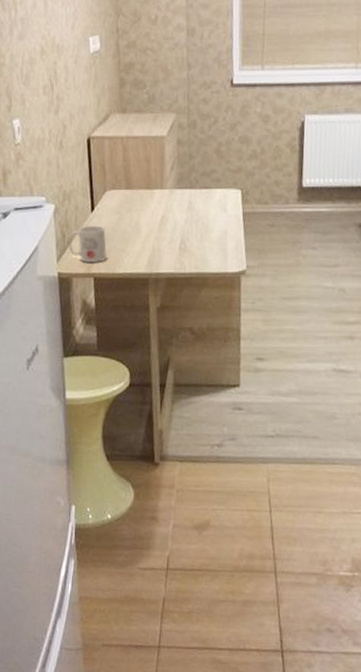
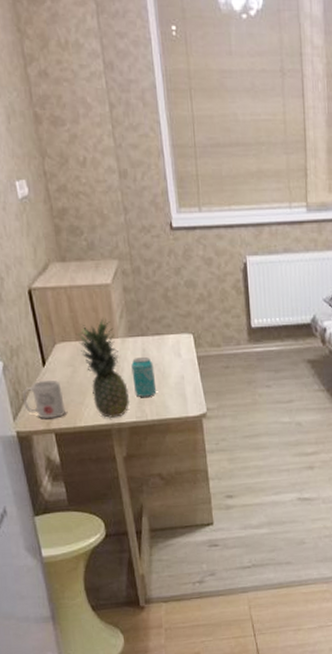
fruit: none [126,168,170,267] -> present [75,318,129,418]
beverage can: none [175,209,198,249] -> present [131,356,157,397]

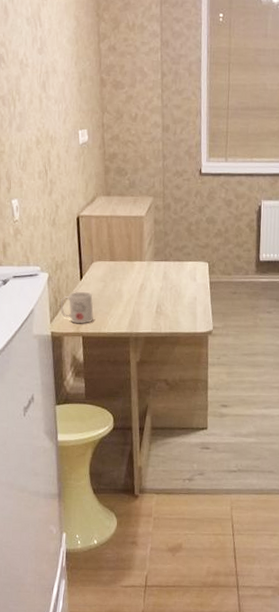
fruit: present [75,318,129,418] -> none [110,243,148,328]
beverage can: present [131,356,157,397] -> none [152,278,172,313]

